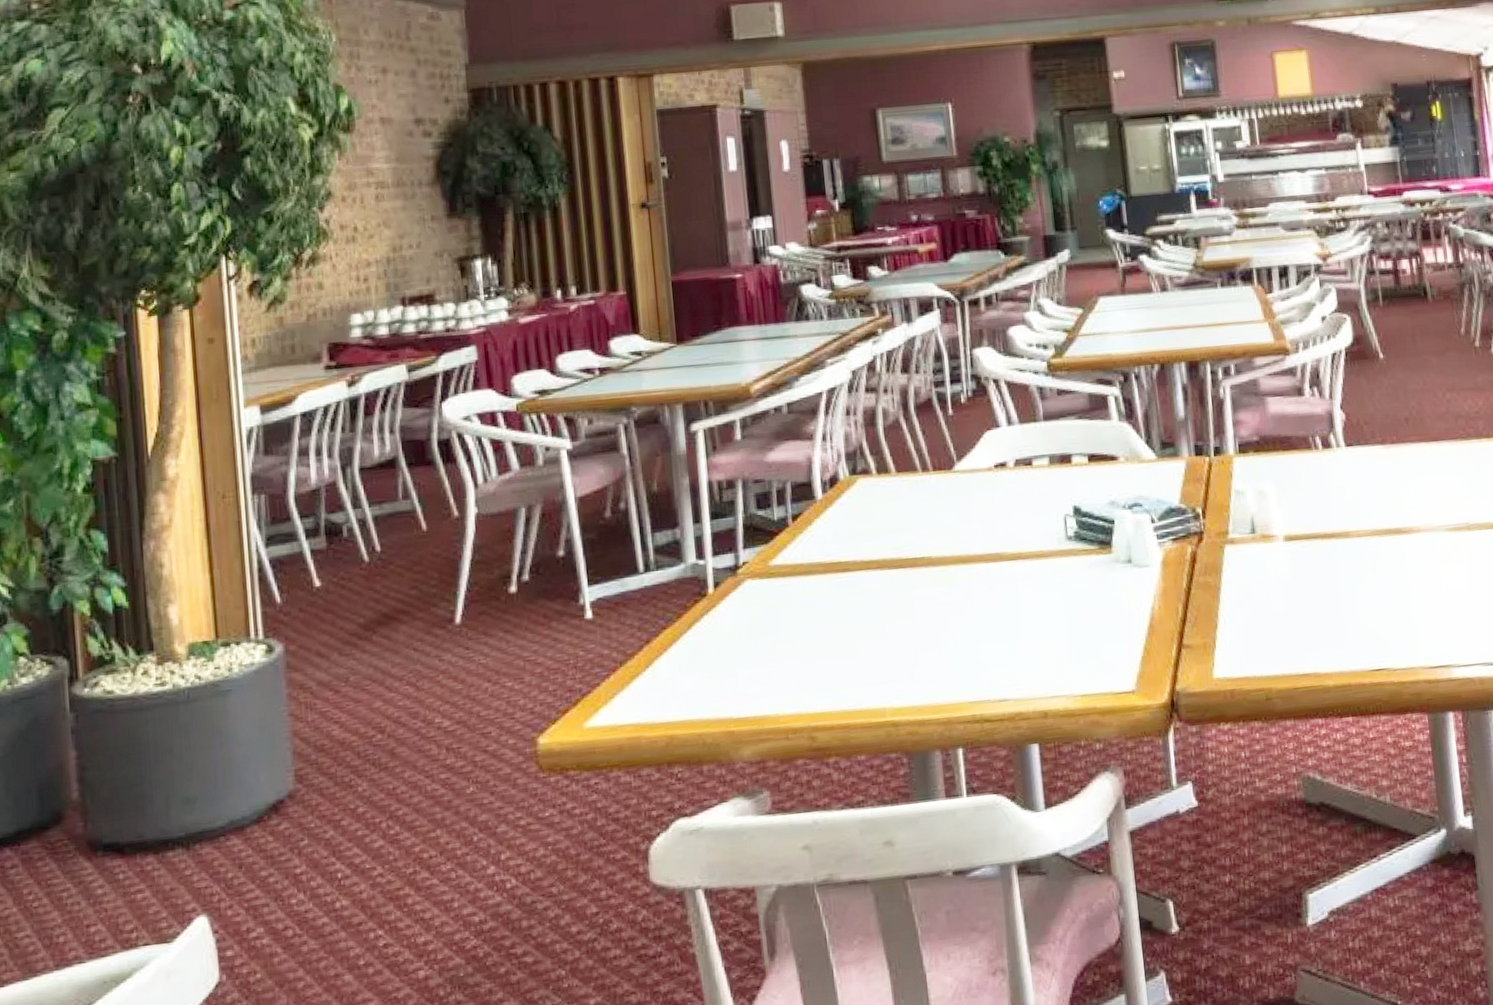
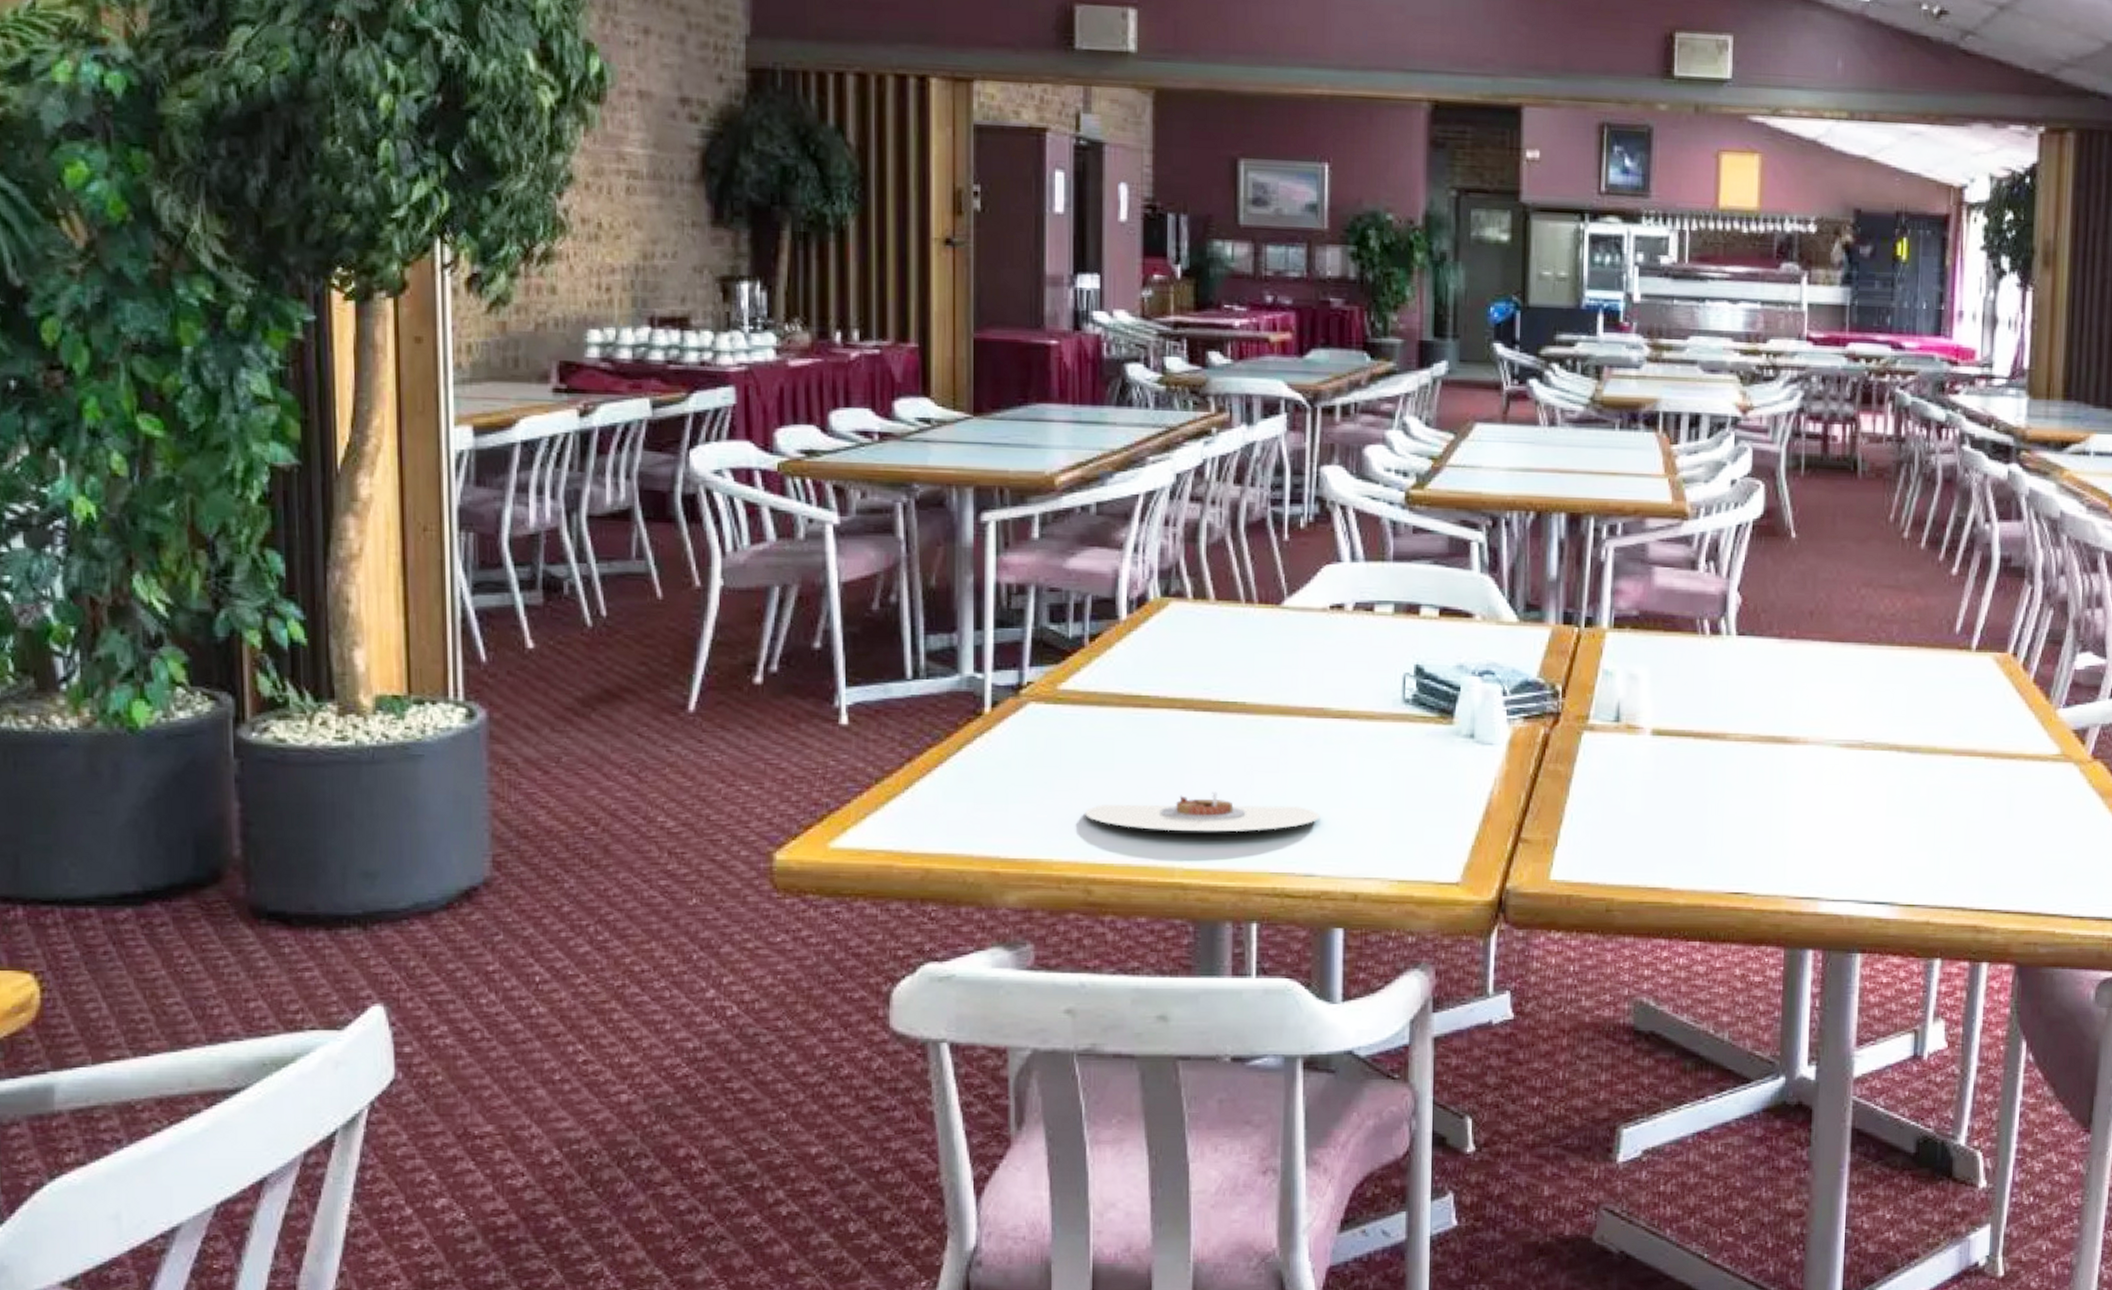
plate: none [802,637,1006,678] -> present [1084,791,1319,832]

